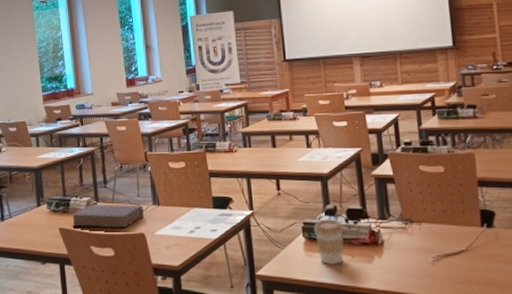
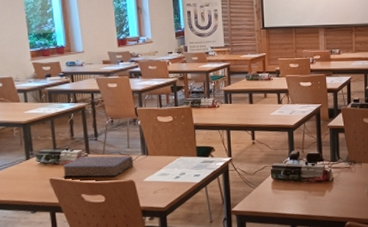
coffee cup: present [313,219,344,265] -> none [280,162,304,199]

